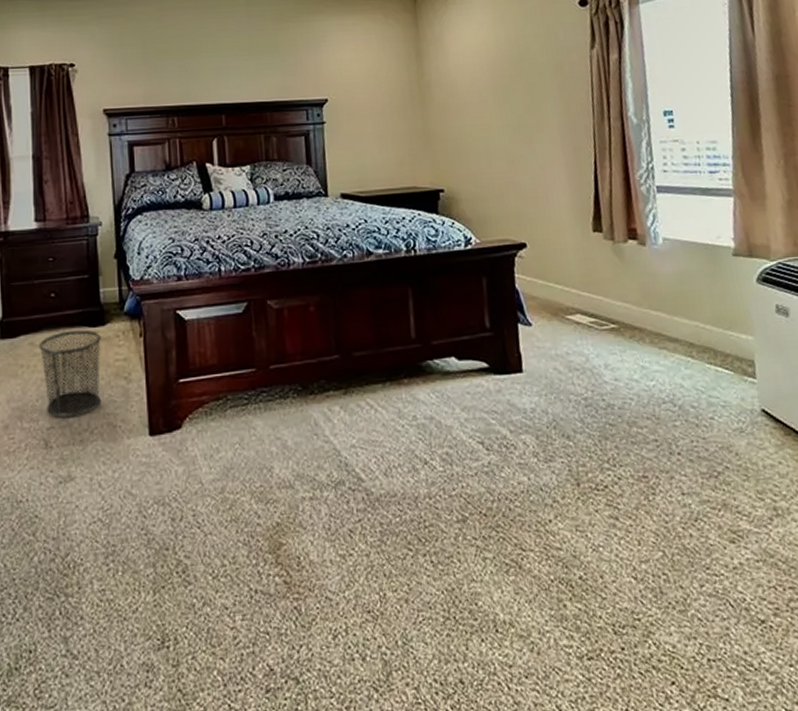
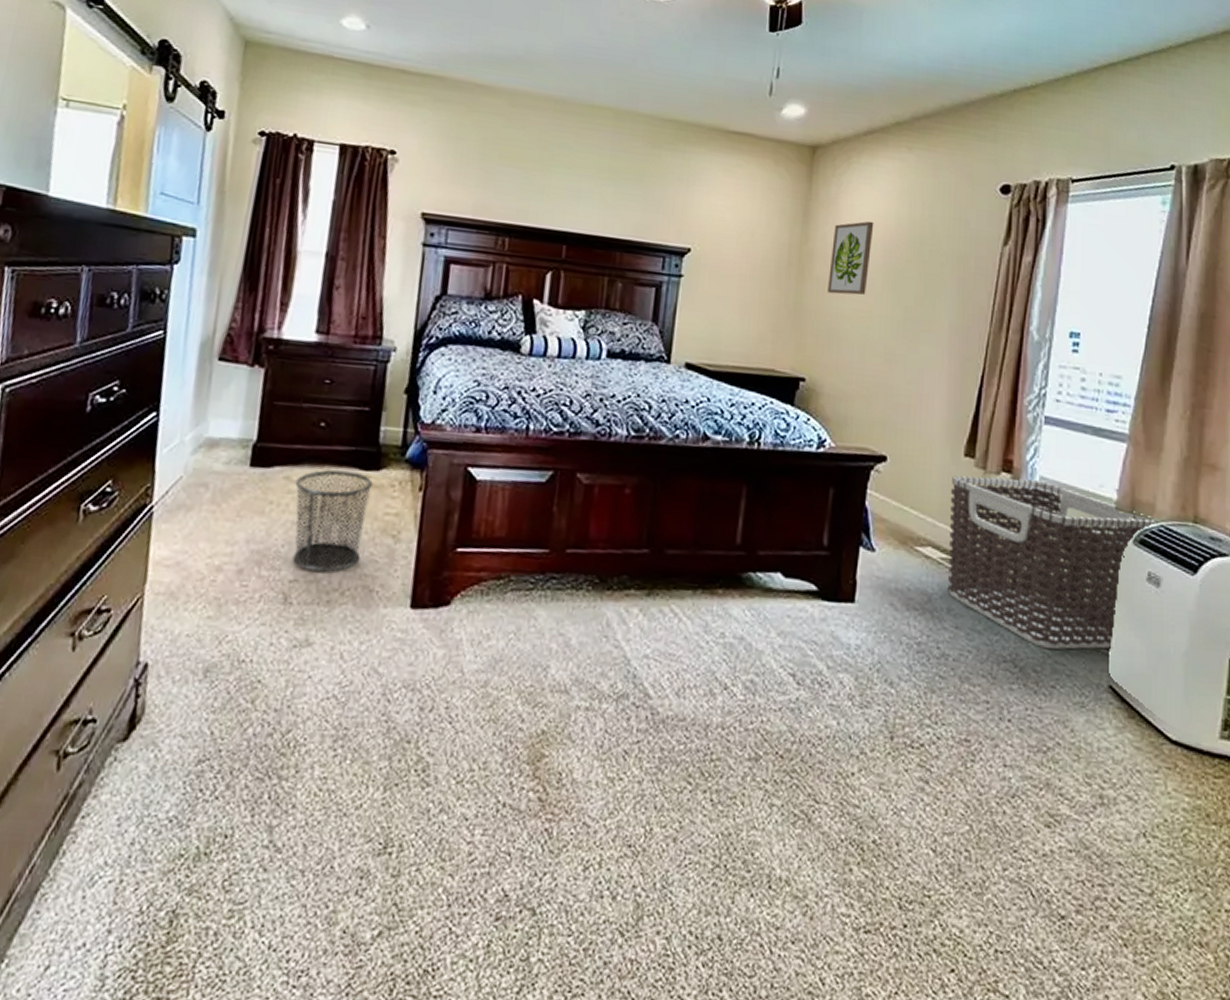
wall art: none [444,49,482,115] -> present [828,221,874,295]
clothes hamper: none [586,242,776,387] -> present [948,475,1158,650]

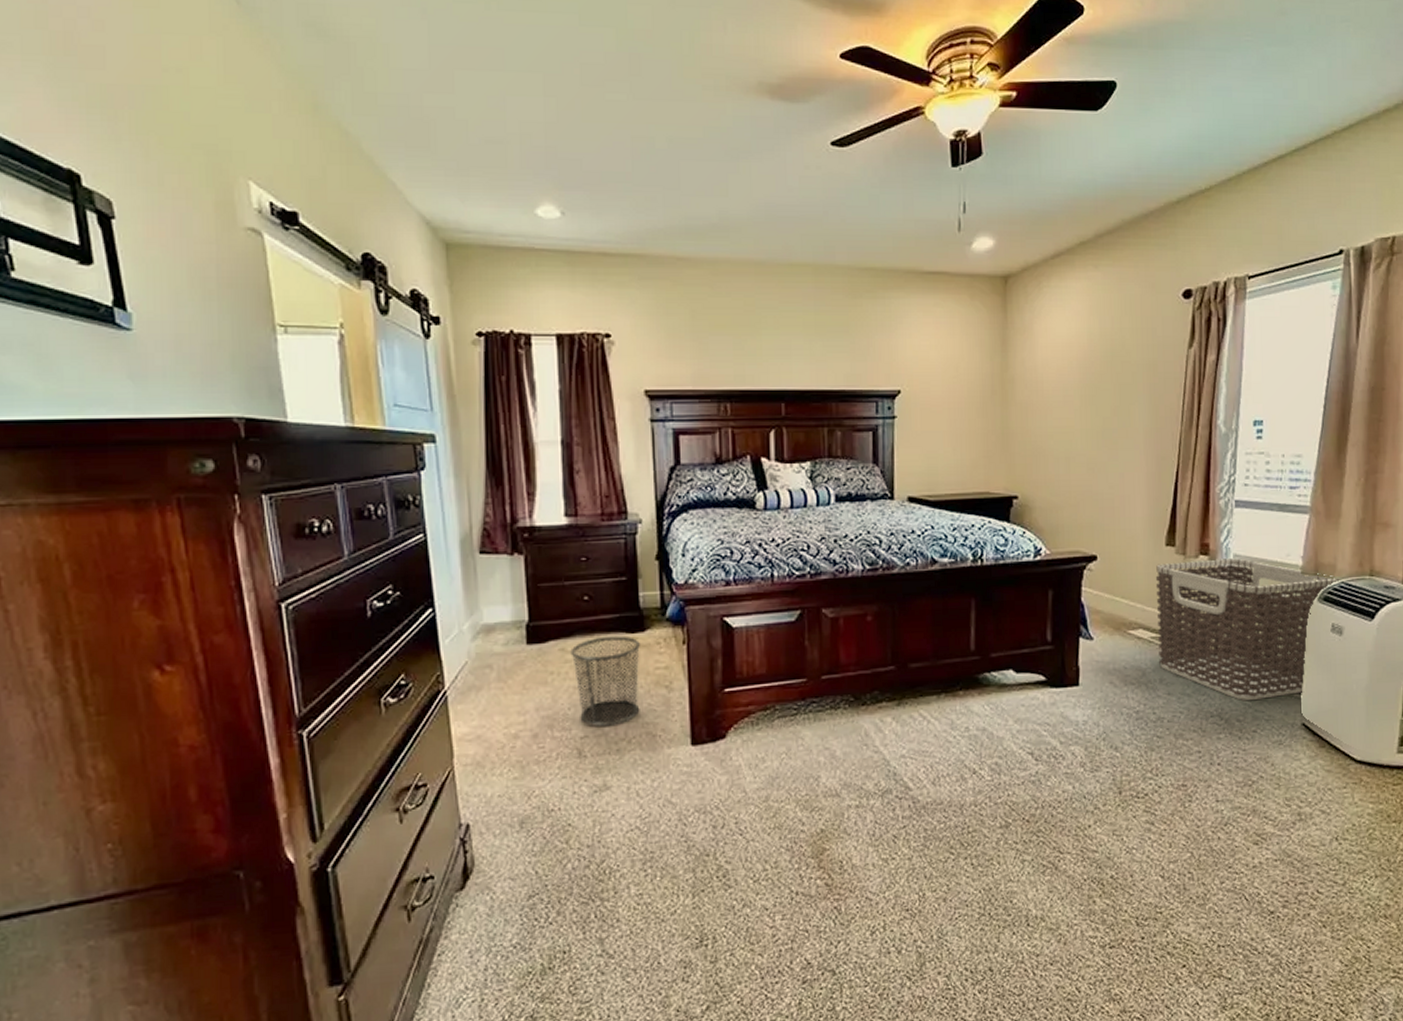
wall art: present [828,221,874,295] -> none [1030,341,1068,415]

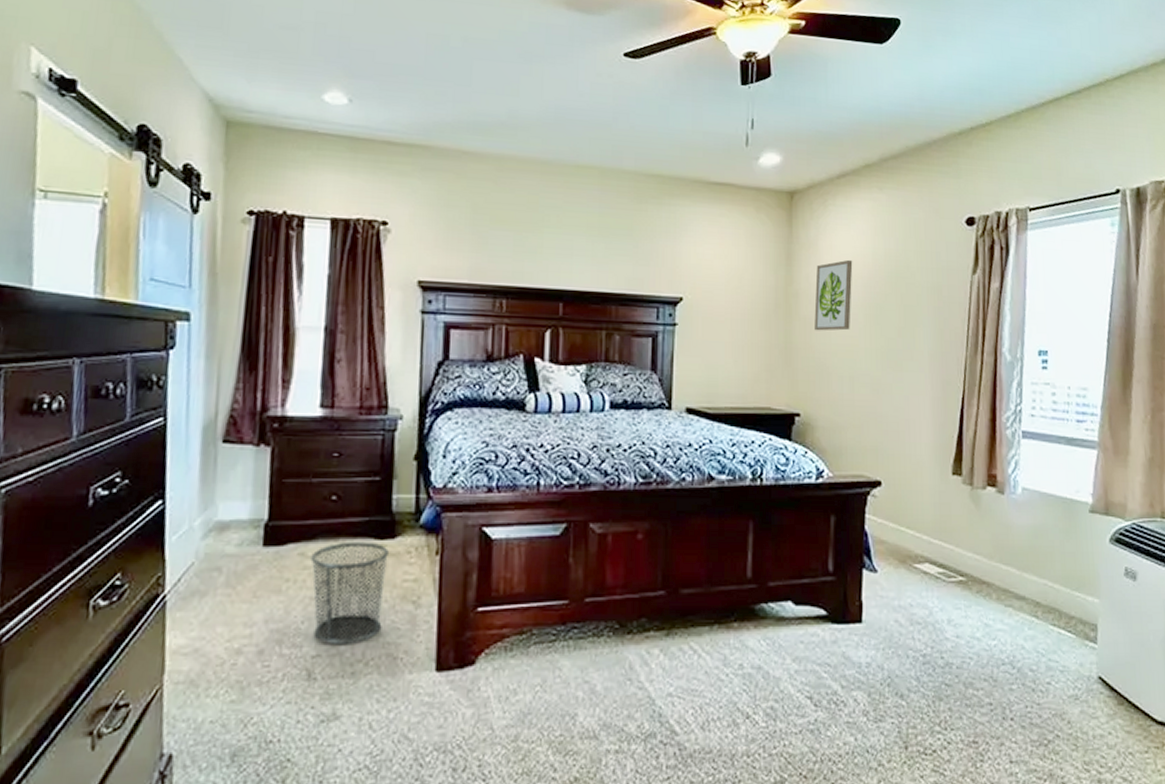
wall art: none [1030,341,1068,415] -> present [814,259,853,331]
clothes hamper: present [1155,558,1339,701] -> none [942,491,1130,649]

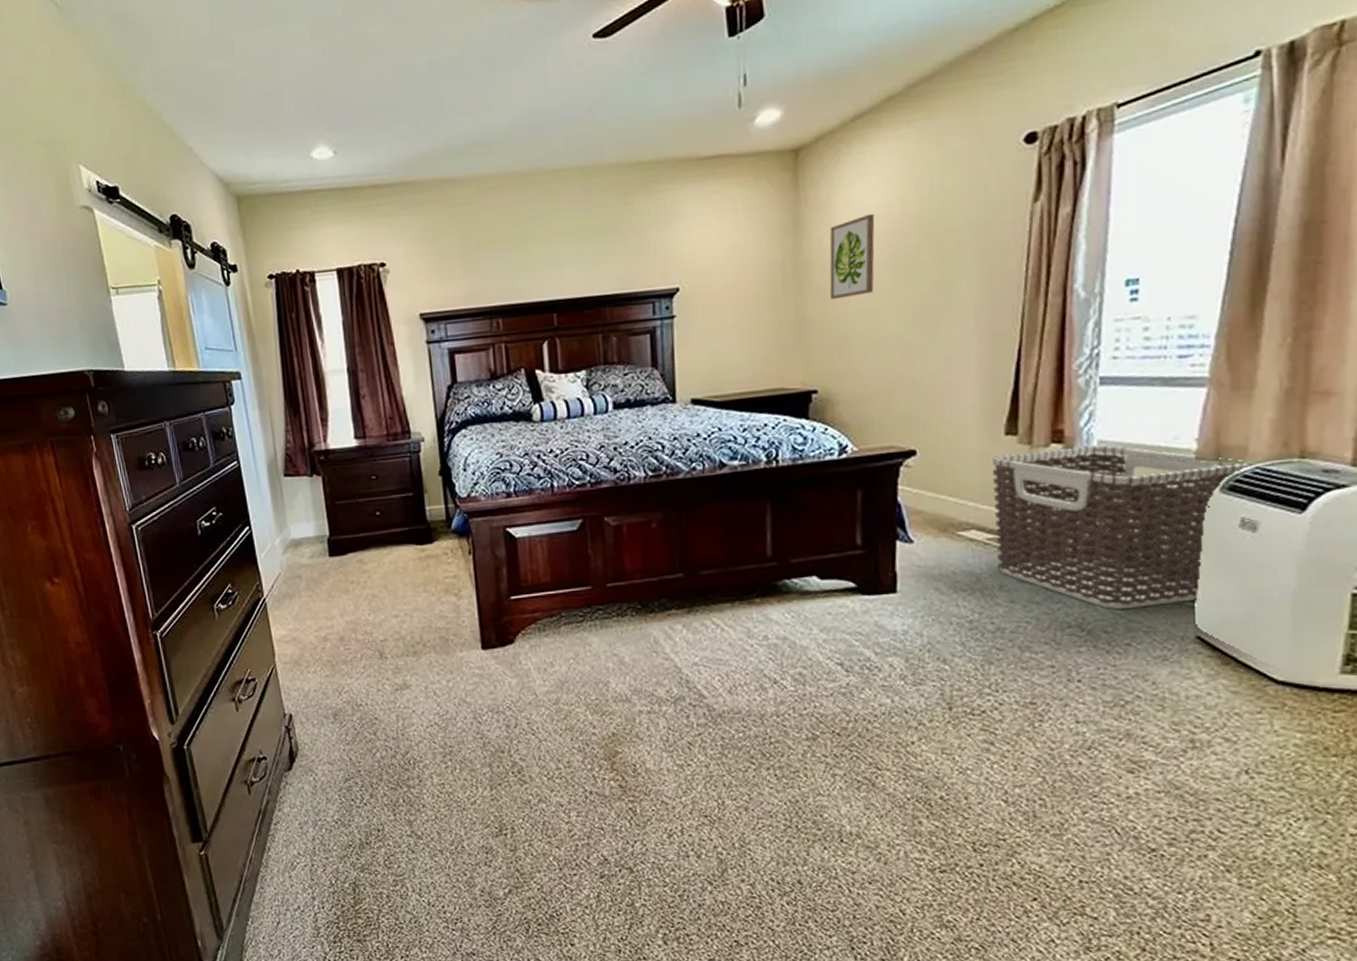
waste bin: present [310,541,389,644] -> none [367,547,431,631]
clothes hamper: none [942,491,1130,649] -> present [992,445,1252,610]

